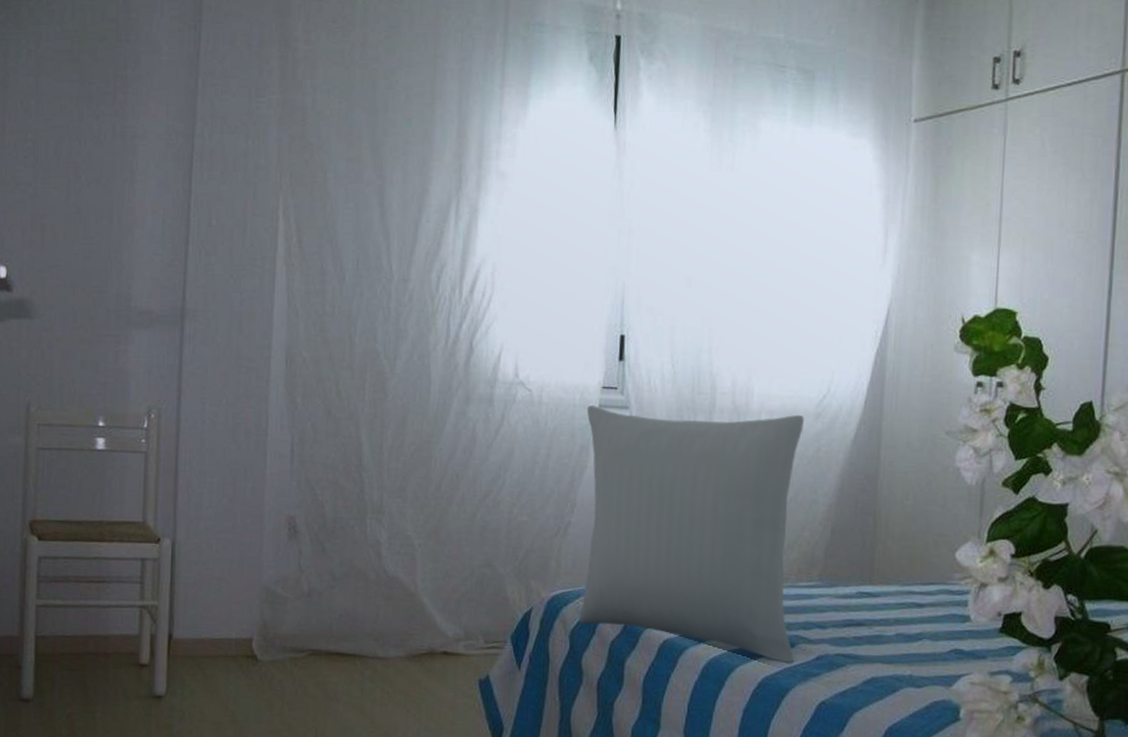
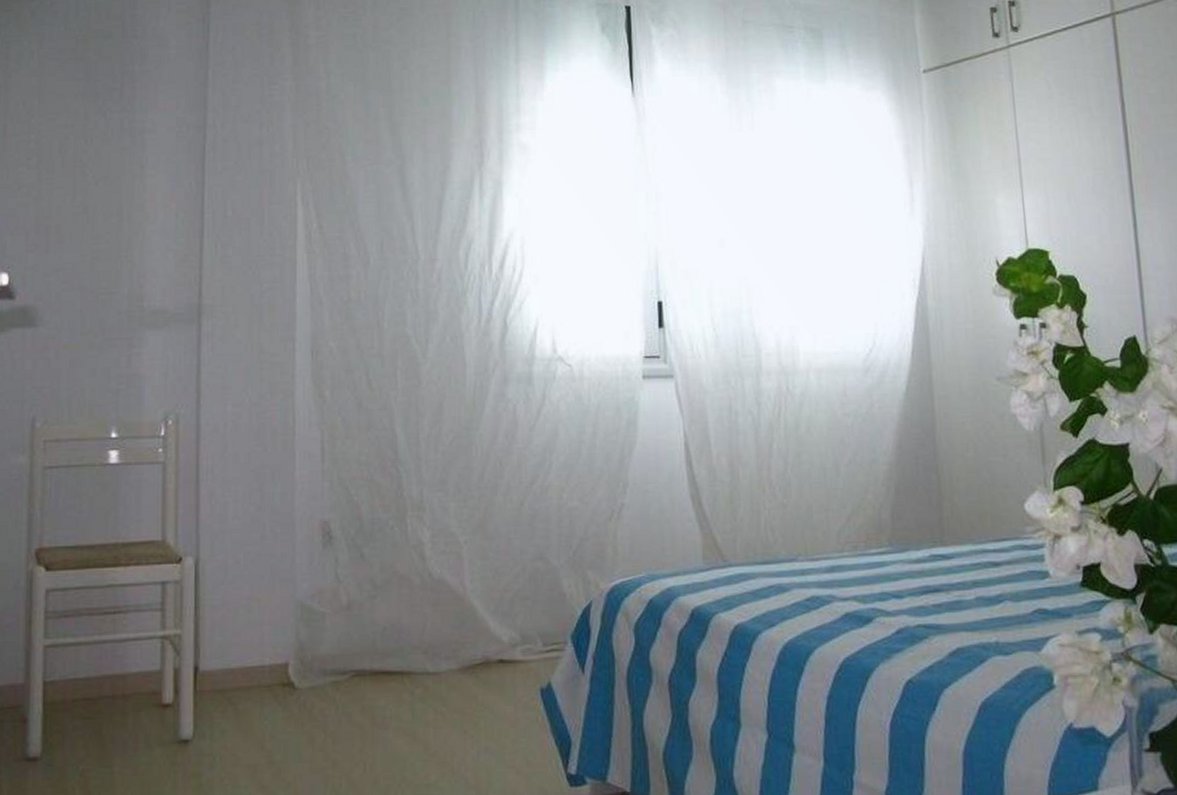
pillow: present [579,405,804,664] -> none [630,370,874,641]

